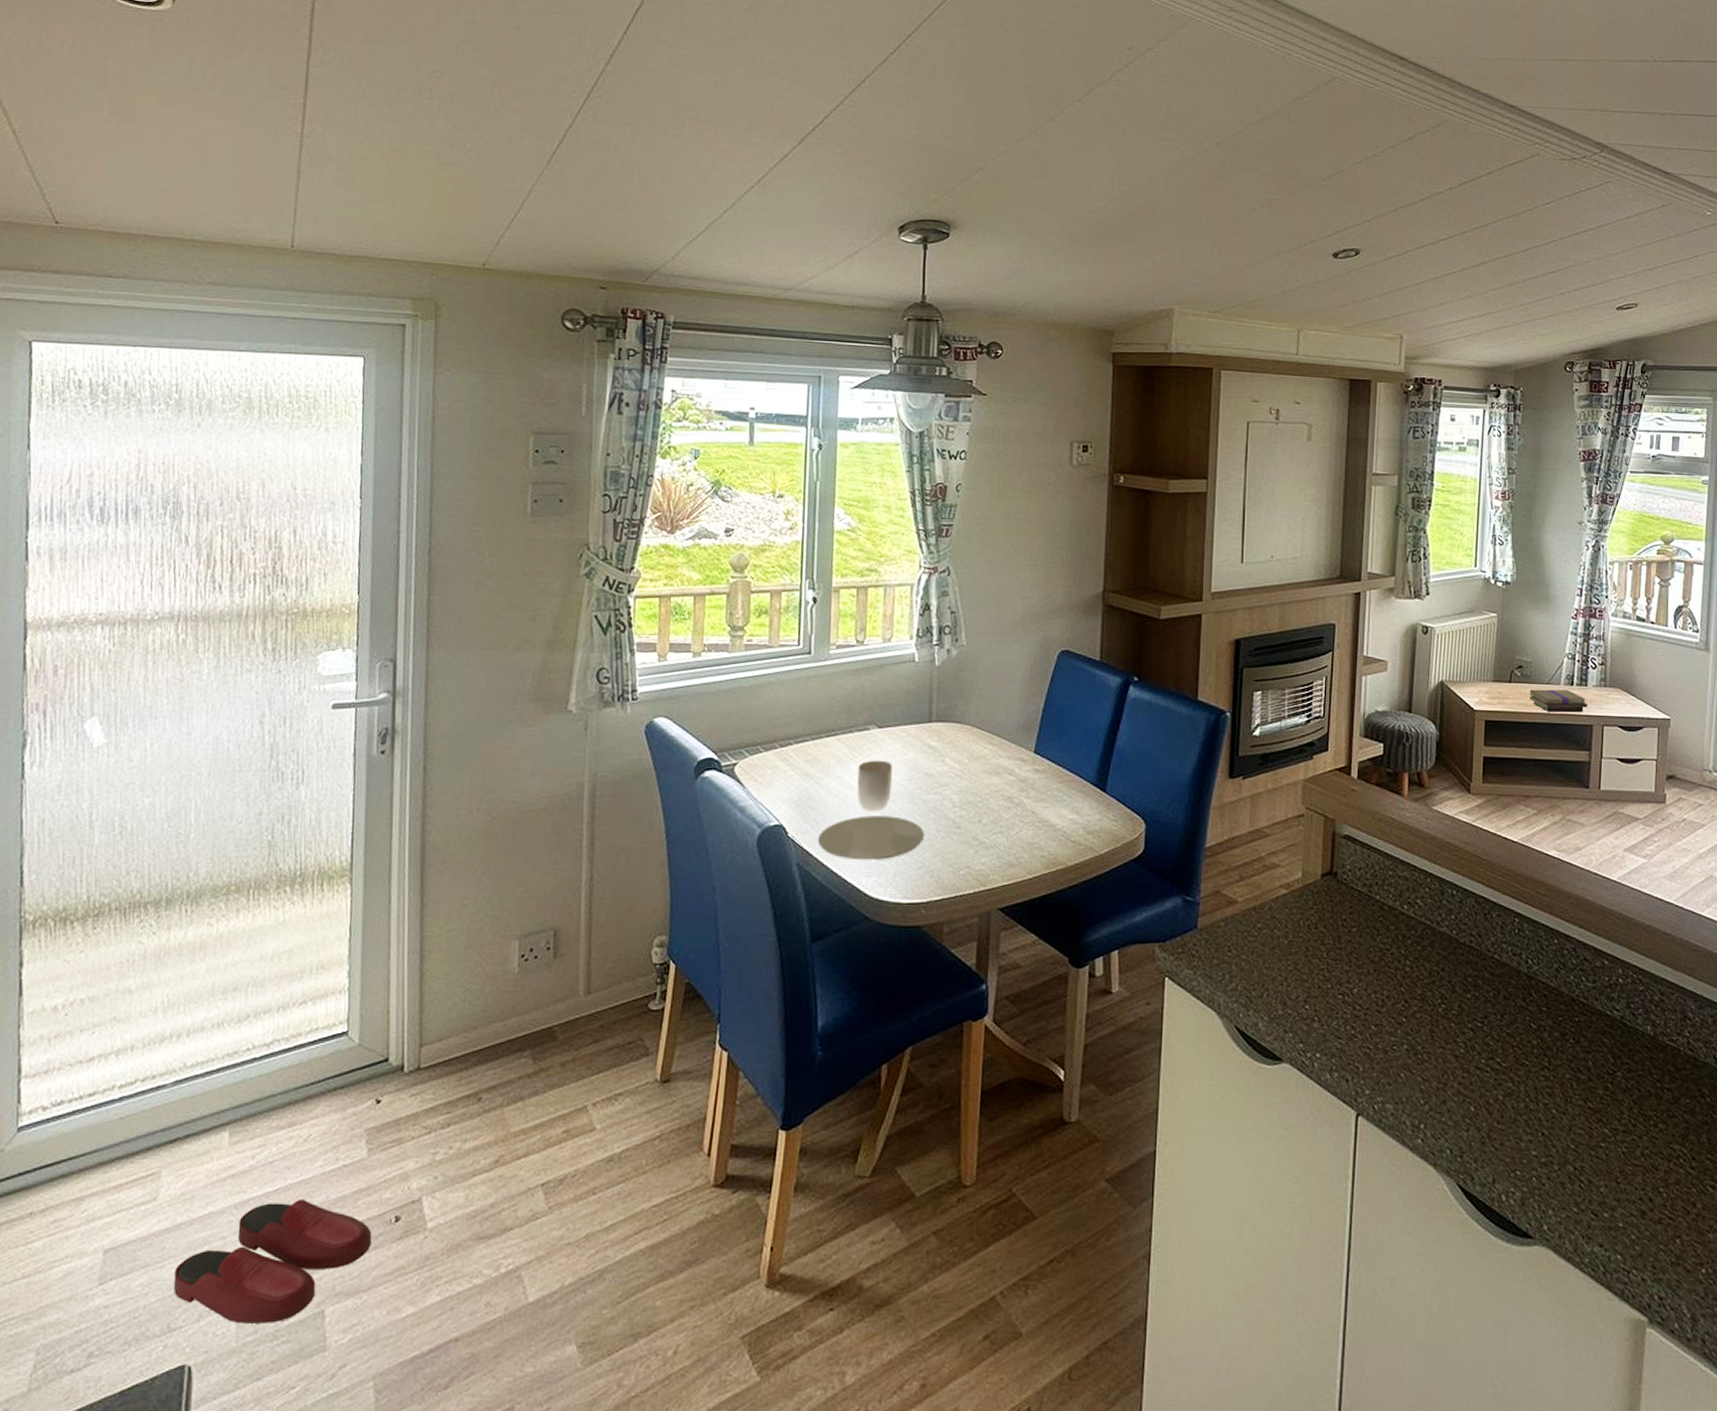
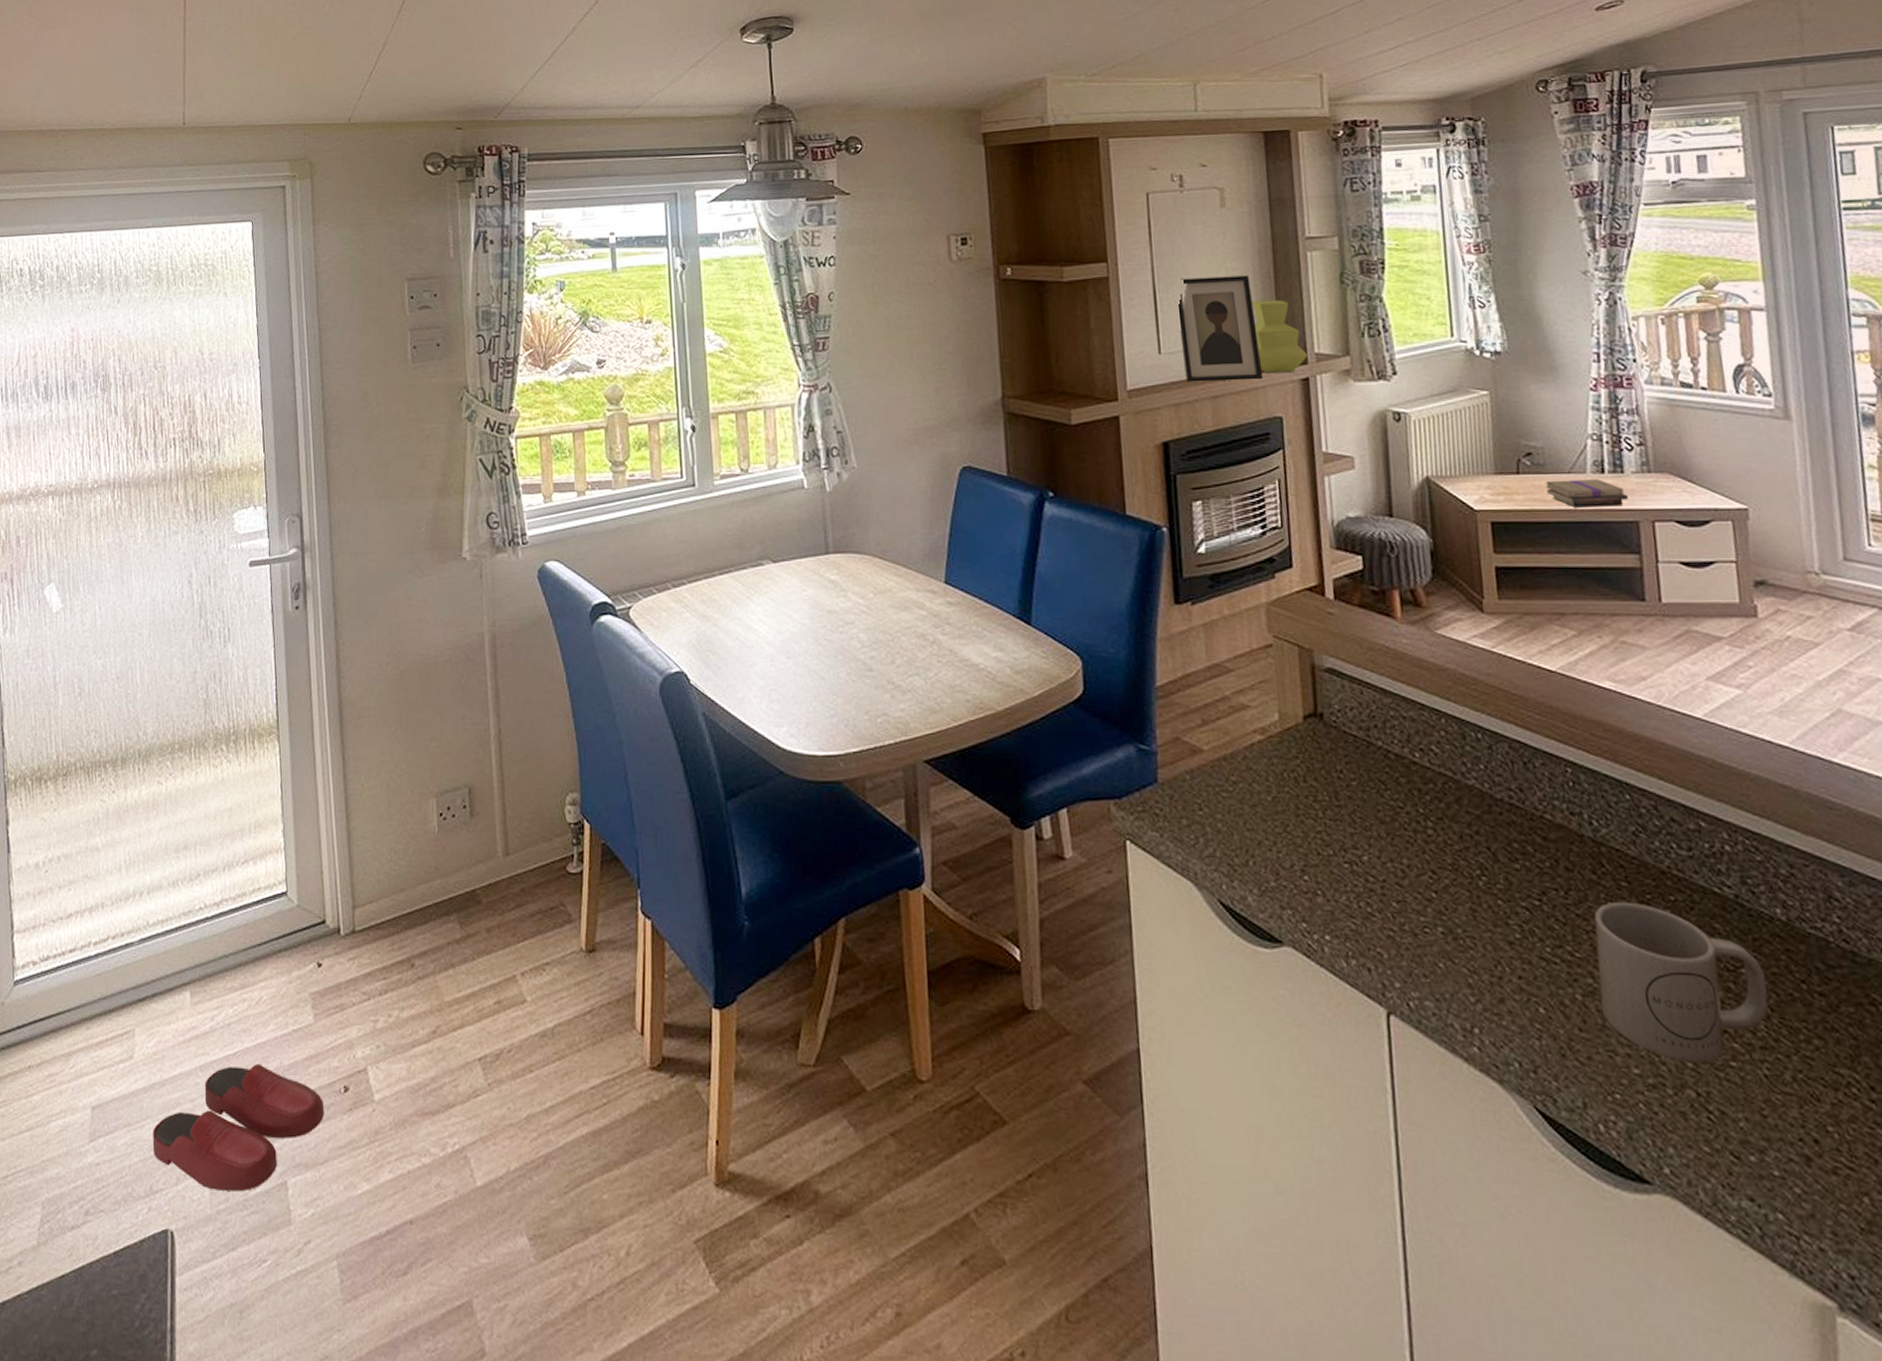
plate: present [817,815,925,861] -> none [721,659,835,709]
cup: present [857,760,893,813] -> none [756,598,794,656]
picture frame: none [1260,499,1324,592] -> present [1178,275,1264,383]
vase: none [1322,523,1362,586] -> present [1251,299,1308,372]
mug: none [1515,1022,1634,1145] -> present [1594,901,1769,1063]

